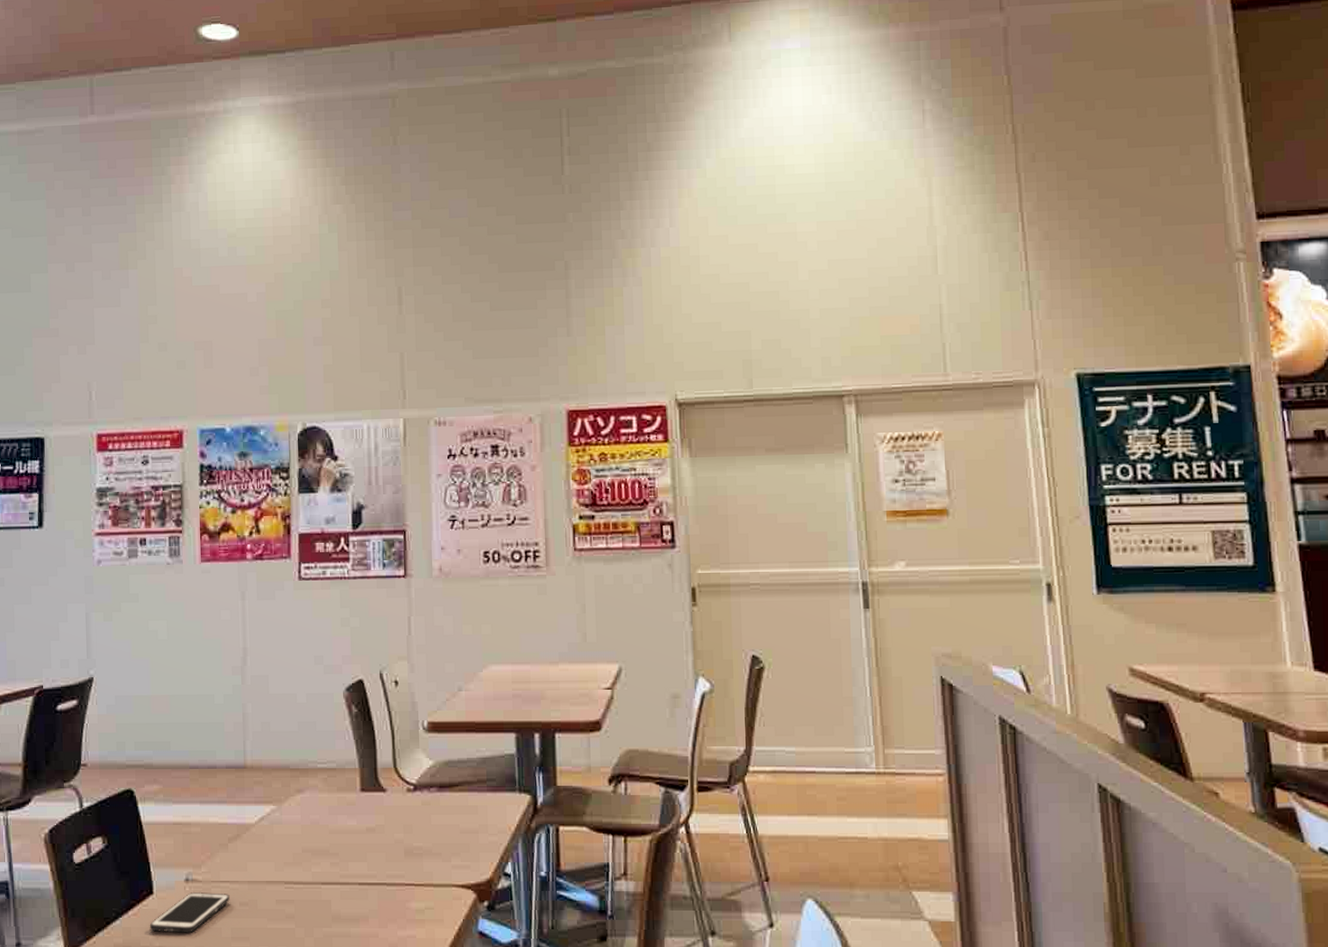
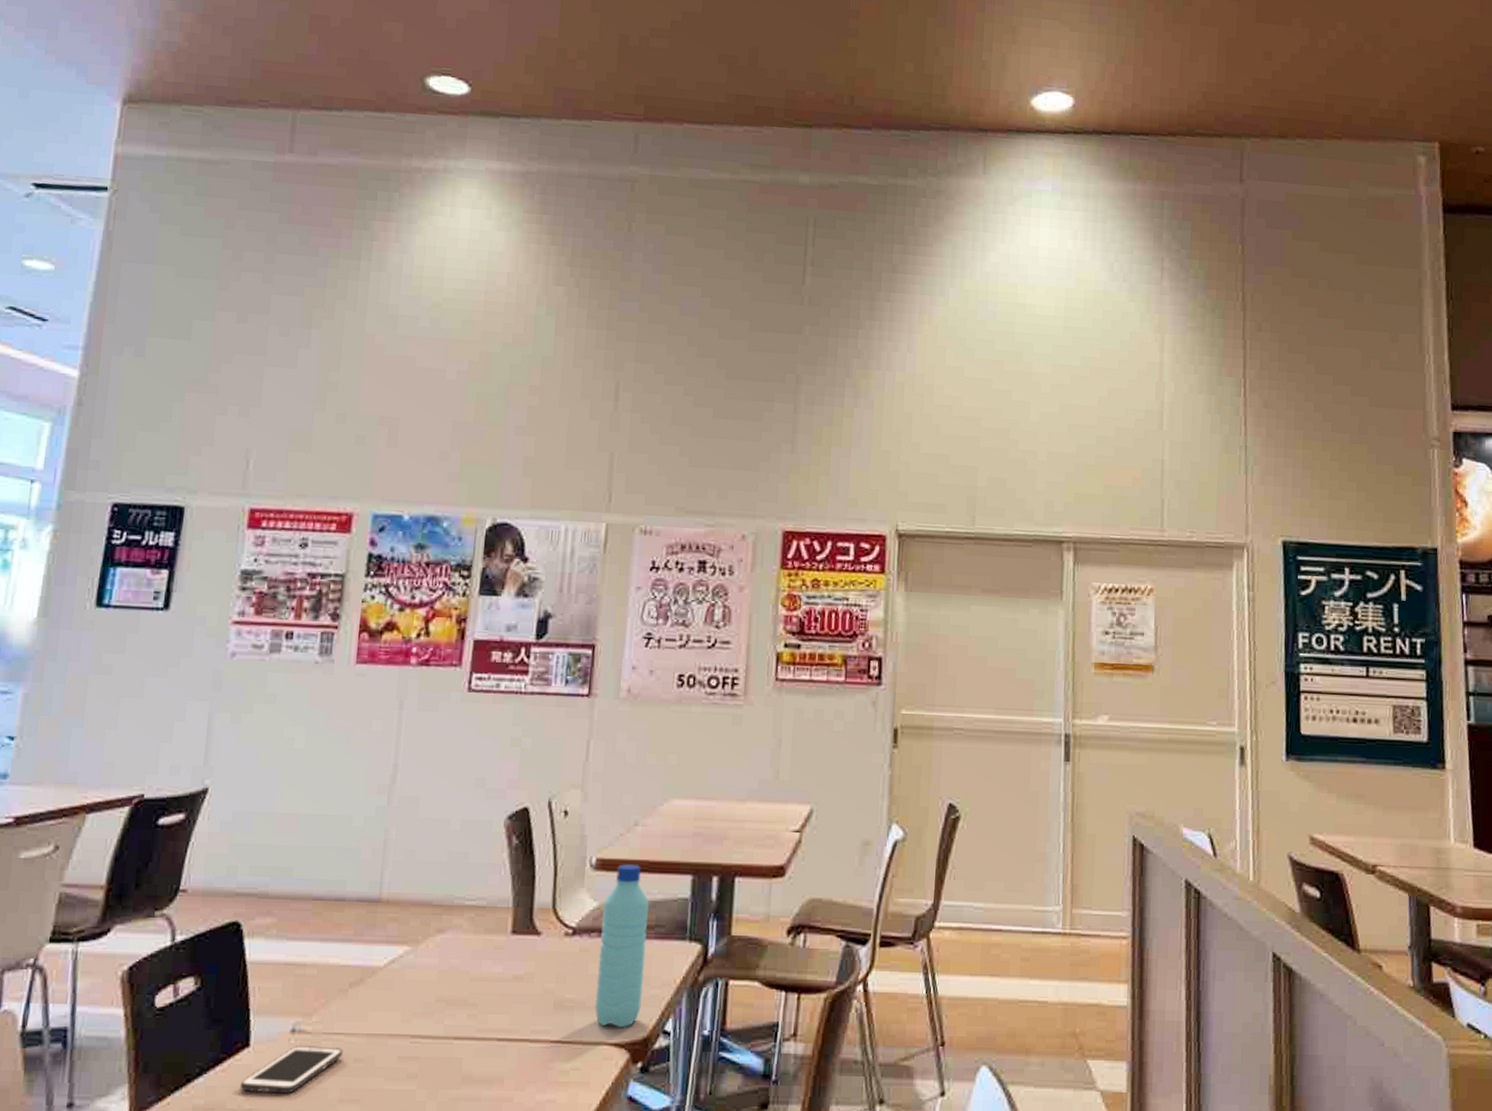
water bottle: none [438,726,482,871] -> present [594,864,649,1027]

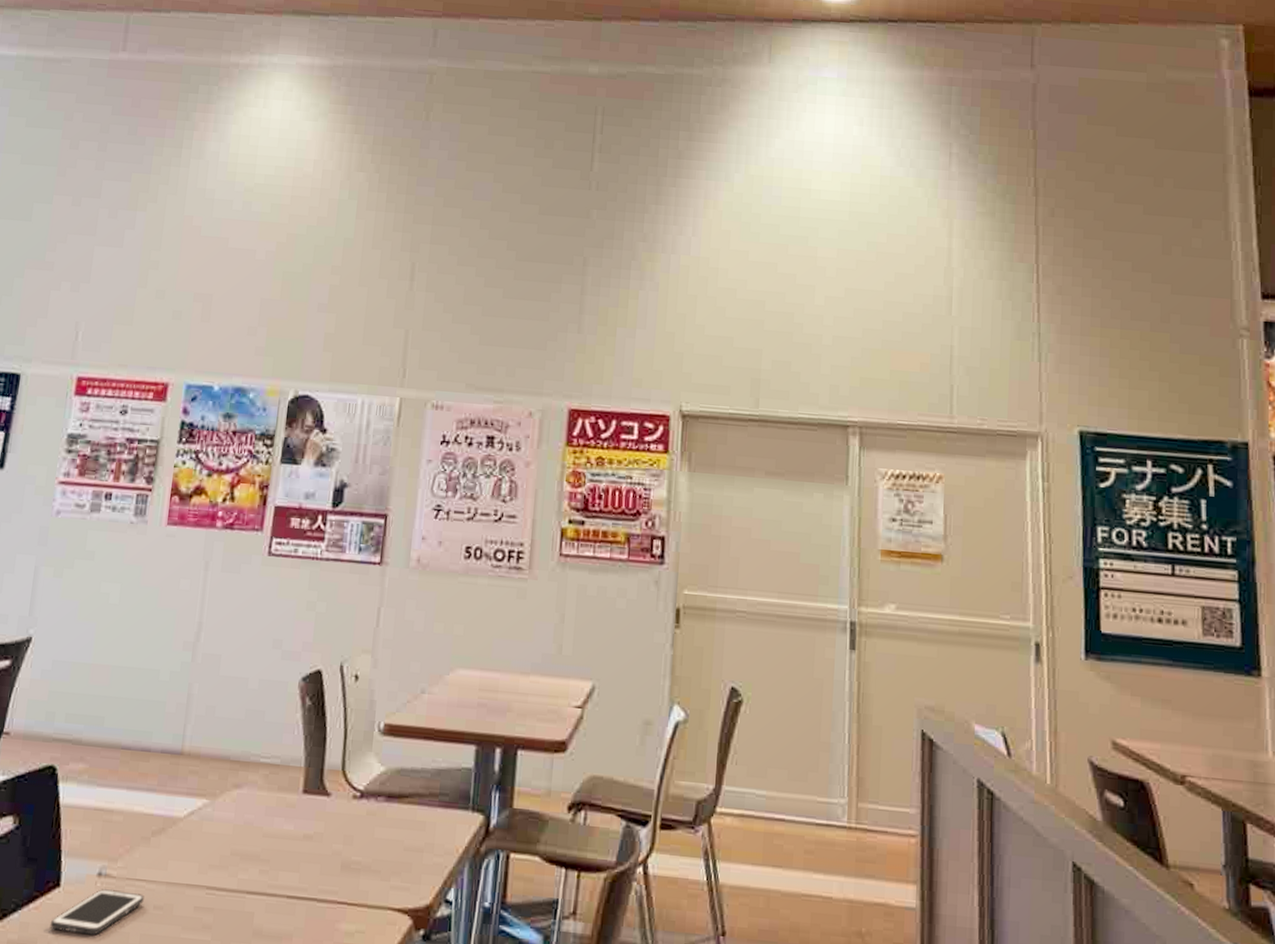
water bottle: present [594,864,649,1027] -> none [379,731,434,894]

